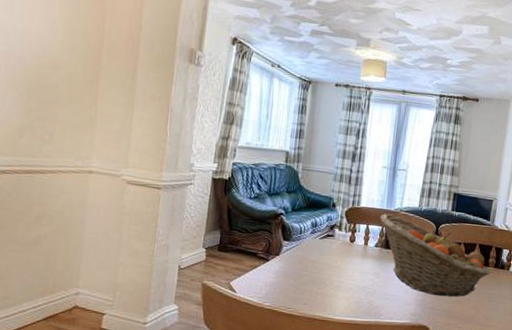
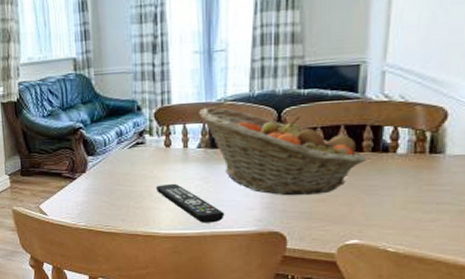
remote control: none [336,274,388,314] -> present [155,183,225,223]

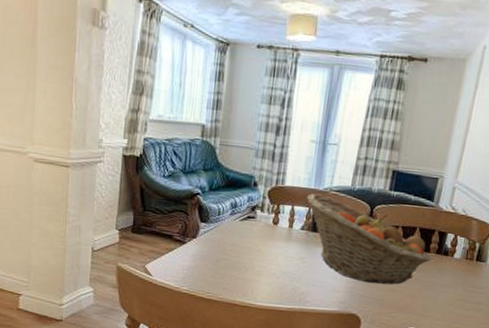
remote control: present [155,183,225,223] -> none [258,259,315,301]

